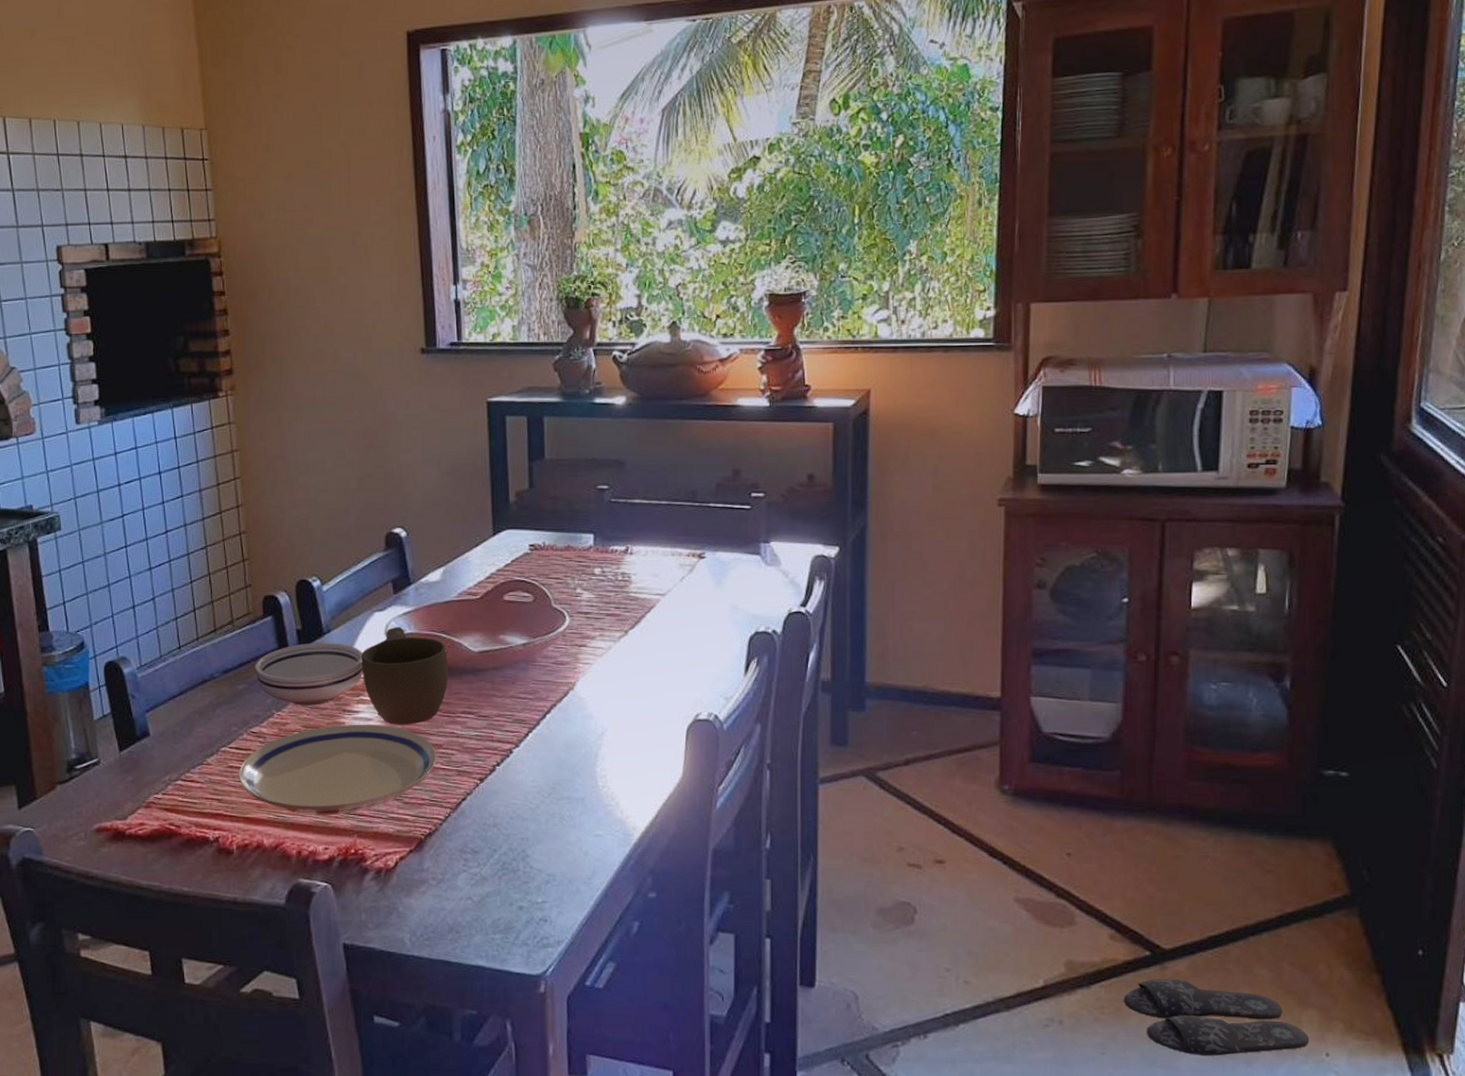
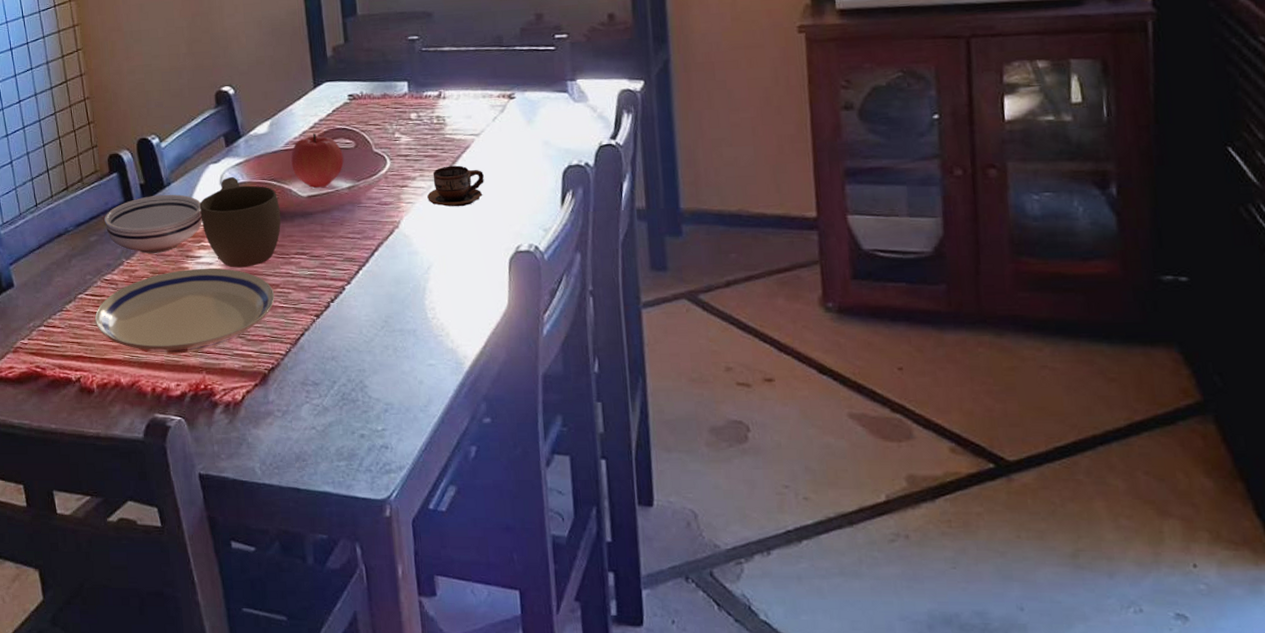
fruit: none [464,584,520,644] -> present [291,133,344,189]
cup: none [606,626,667,670] -> present [427,165,484,207]
slippers: present [1124,979,1309,1056] -> none [971,492,1173,569]

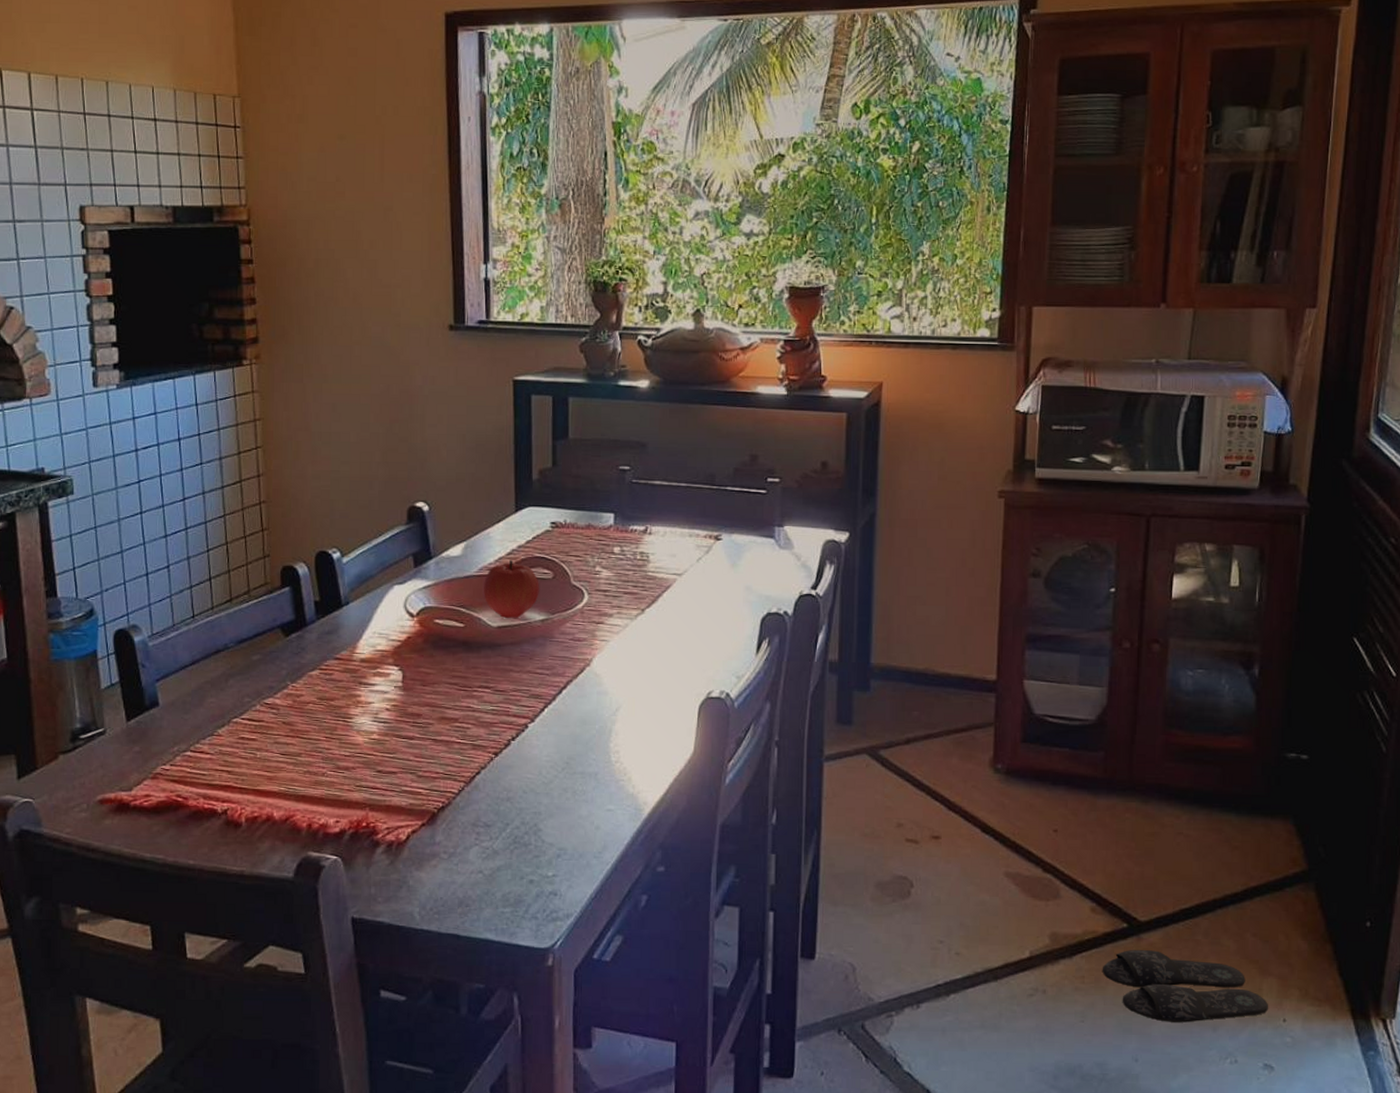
plate: present [94,268,275,354] -> none [249,696,452,788]
bowl: present [104,194,202,254] -> none [271,614,381,678]
cup: present [200,176,281,268] -> none [379,599,467,699]
cup: present [427,165,484,207] -> none [623,605,682,648]
slippers: none [971,492,1173,569] -> present [1103,950,1268,1023]

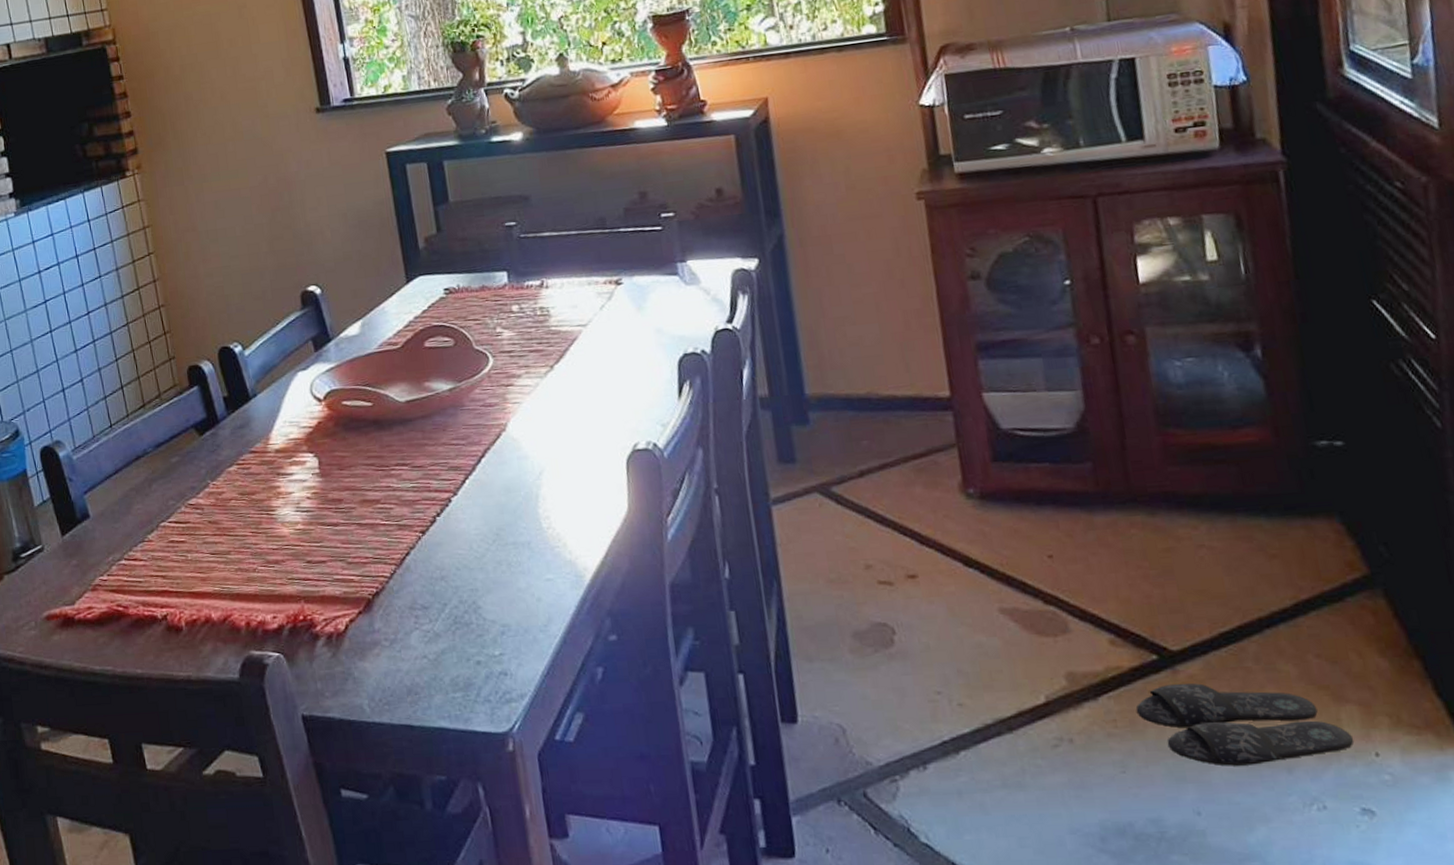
fruit: present [484,560,539,619] -> none [386,332,443,393]

